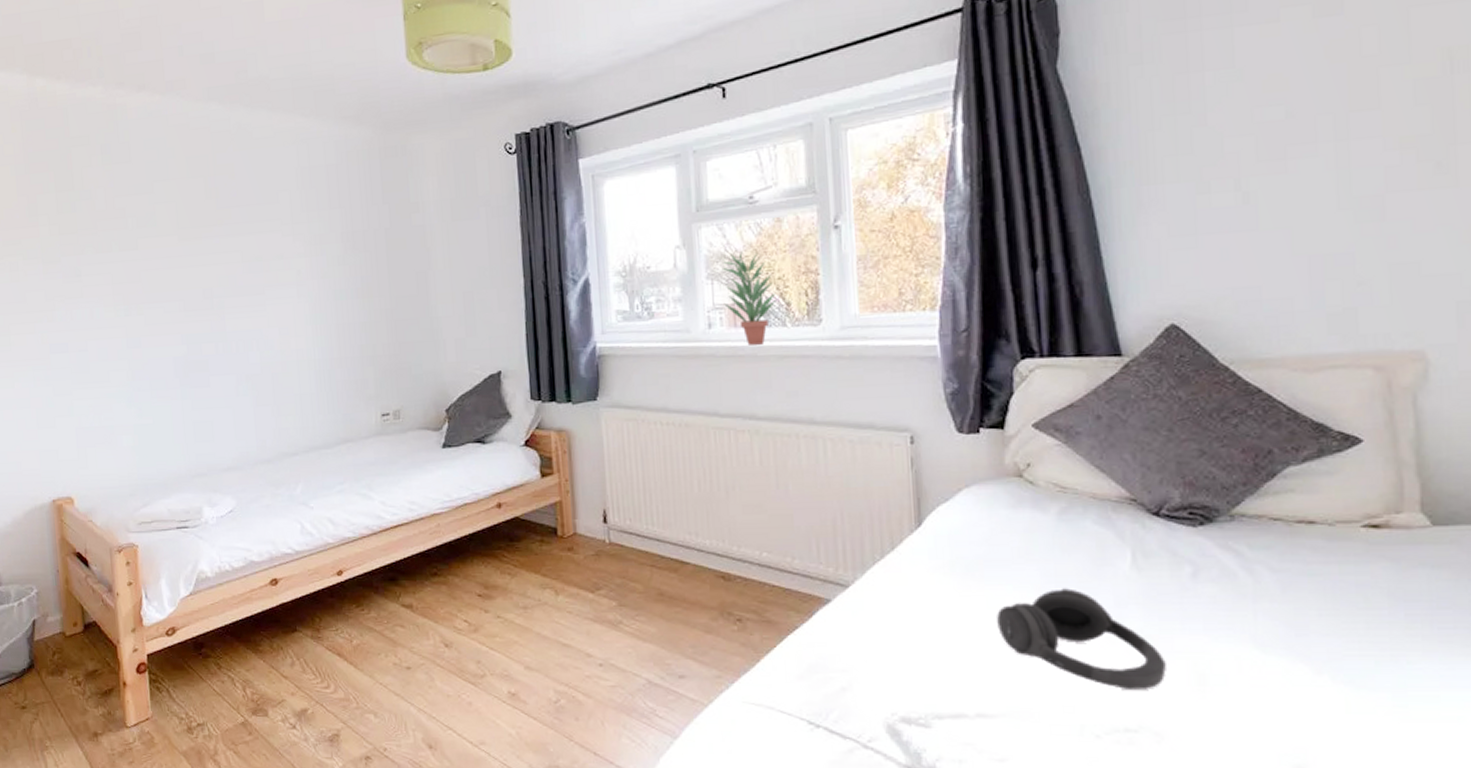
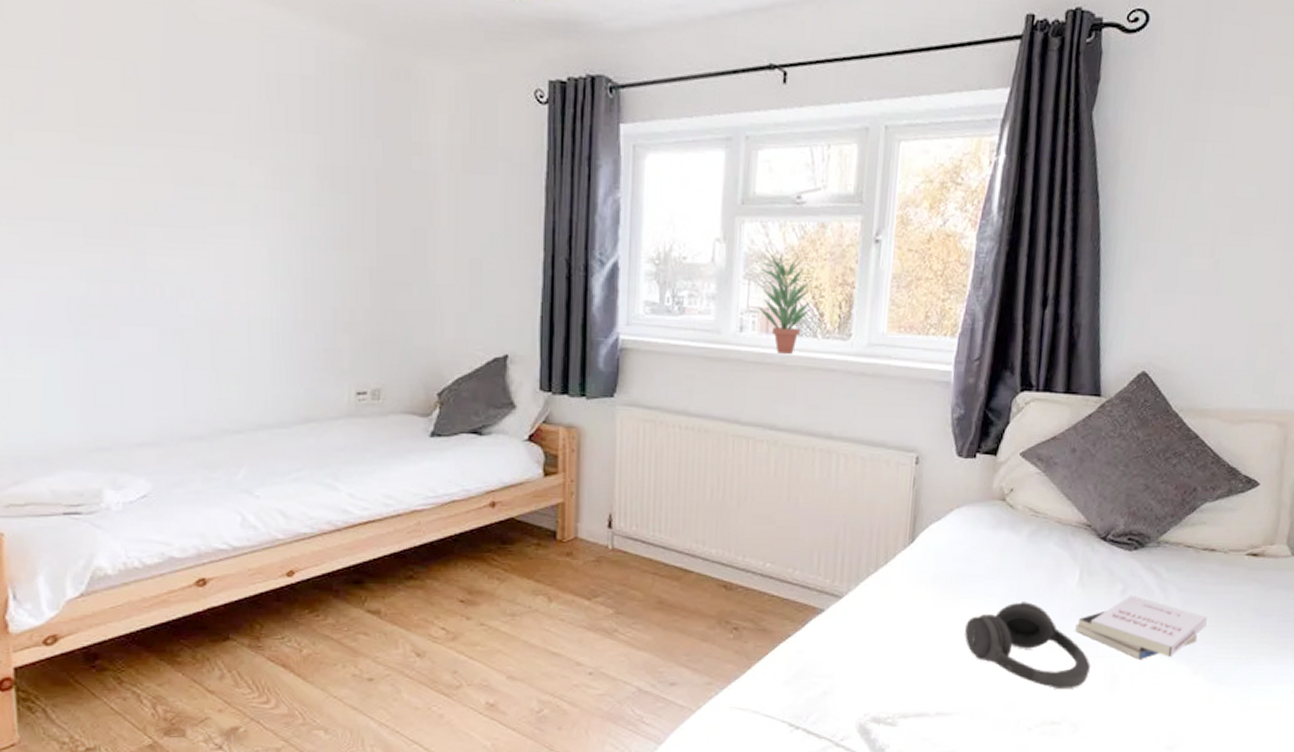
books: none [1137,578,1321,656] -> present [1075,595,1207,659]

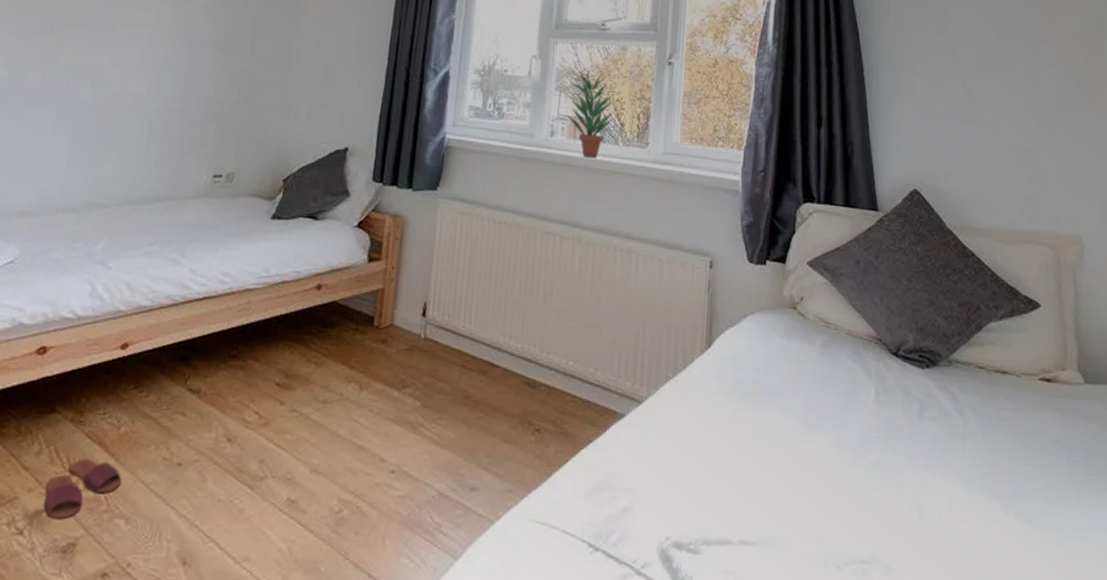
slippers: none [235,680,313,733] -> present [43,458,121,519]
headphones: present [964,602,1090,689] -> none [765,418,895,521]
books: present [1075,595,1207,659] -> none [876,417,1010,491]

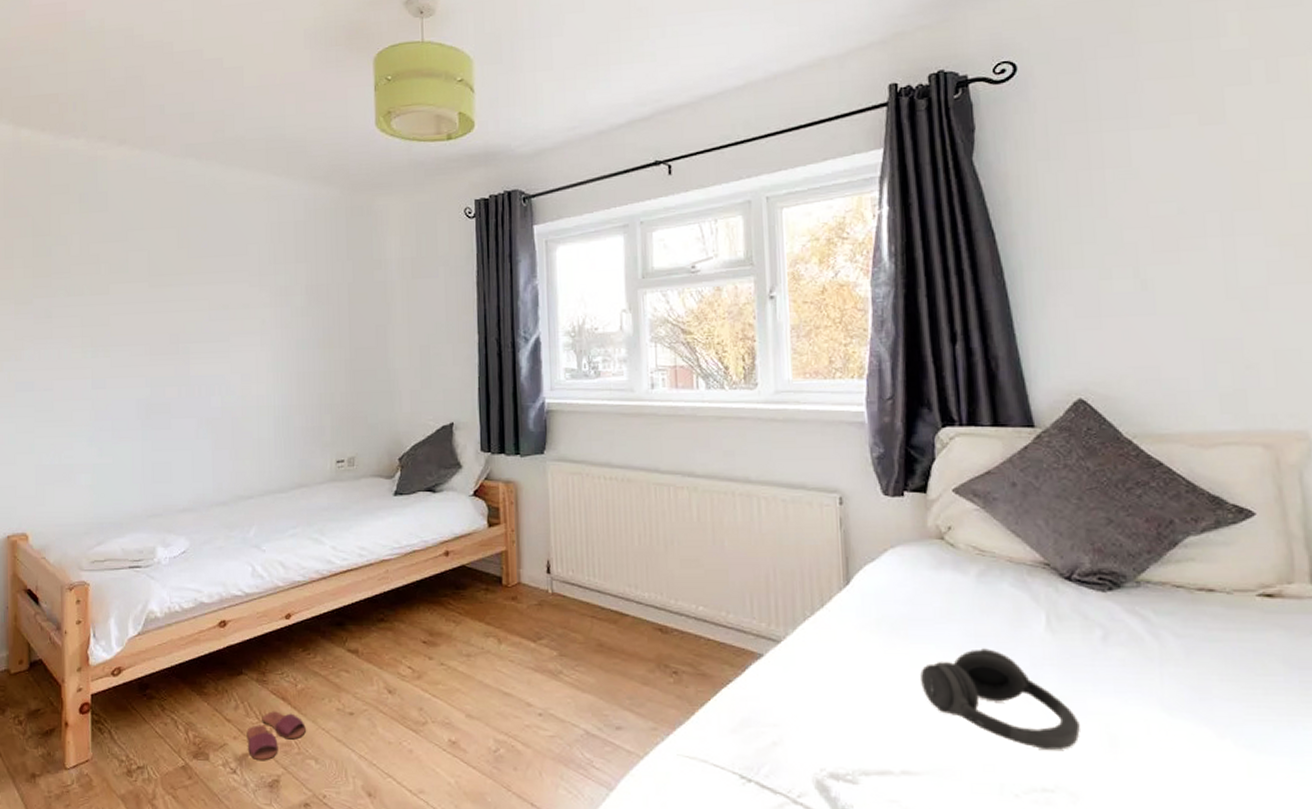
potted plant: present [567,71,613,160] -> none [666,317,716,407]
headphones: none [765,418,895,521] -> present [920,648,1080,750]

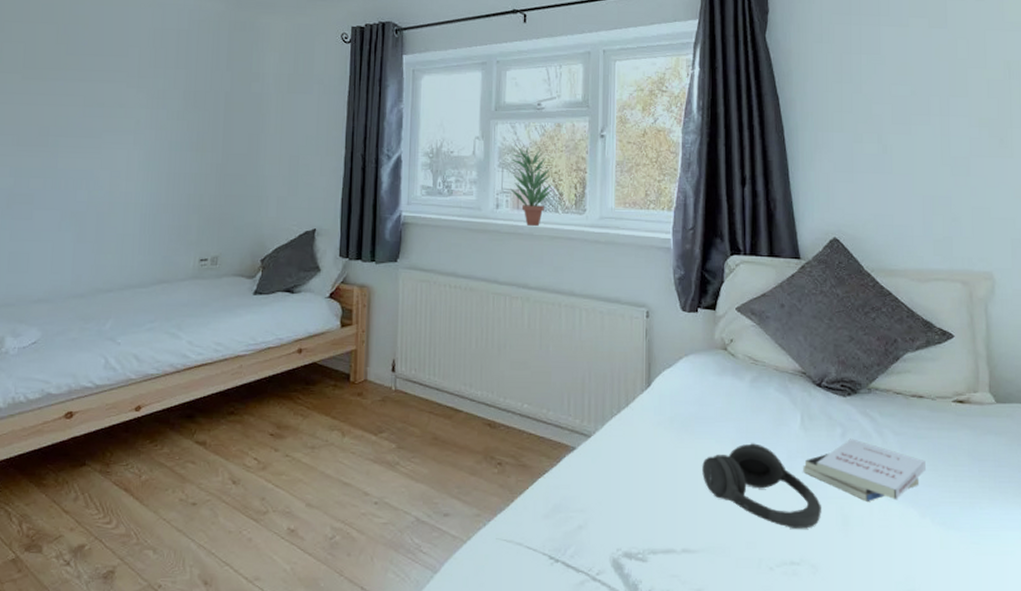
slippers: present [246,711,306,760] -> none [84,502,146,551]
potted plant: none [666,317,716,407] -> present [510,147,552,227]
books: none [1052,642,1222,718] -> present [803,438,926,501]

